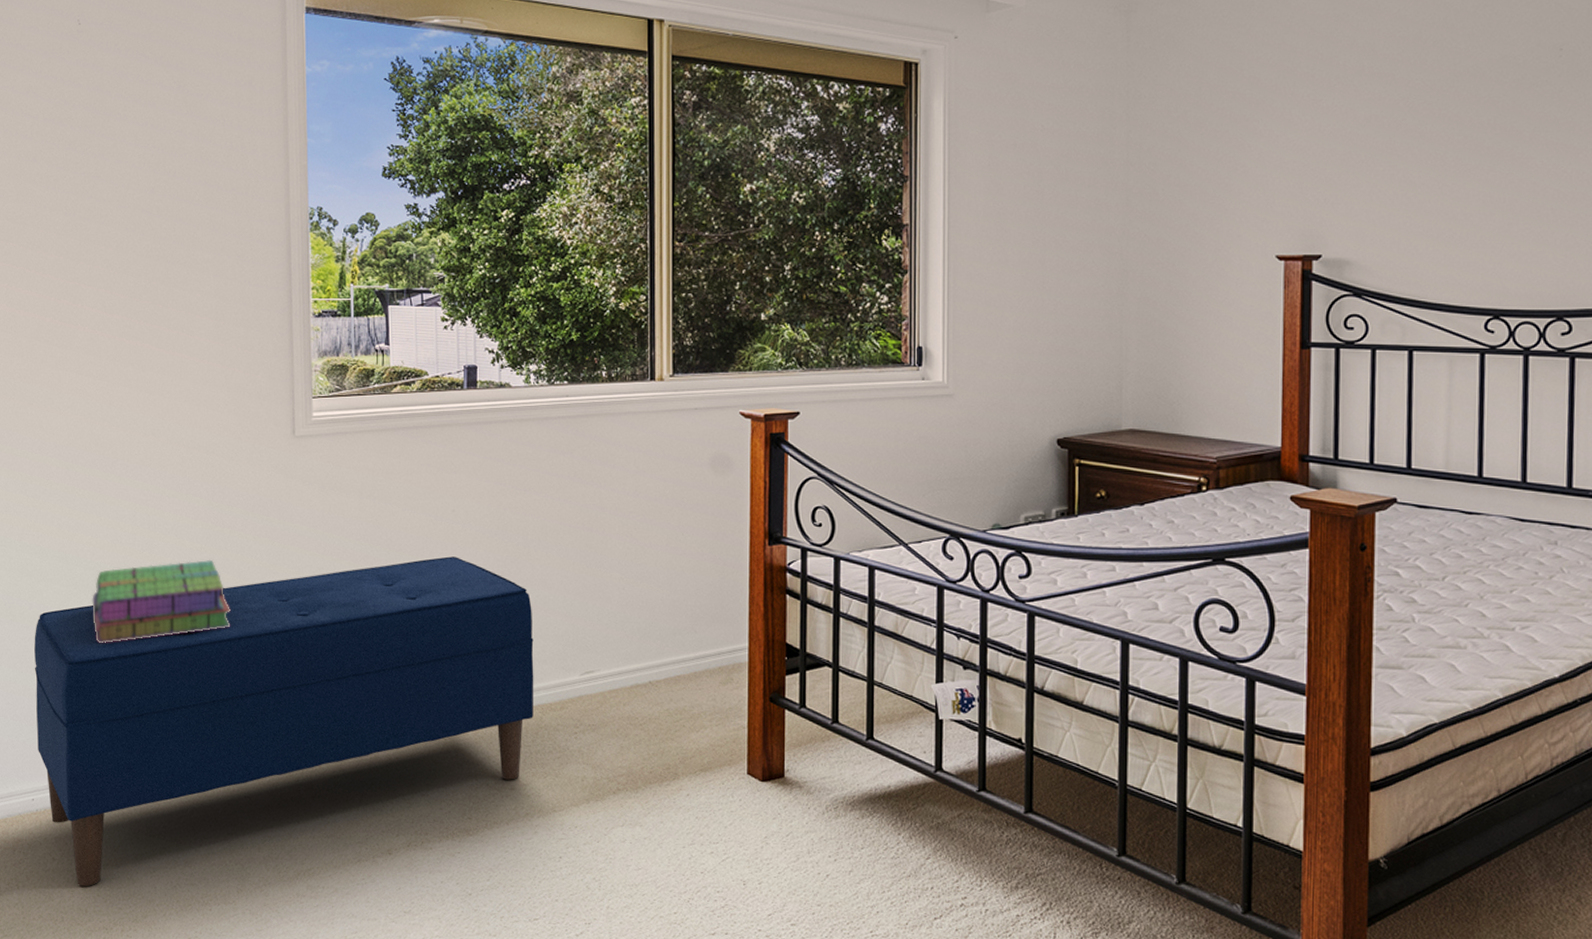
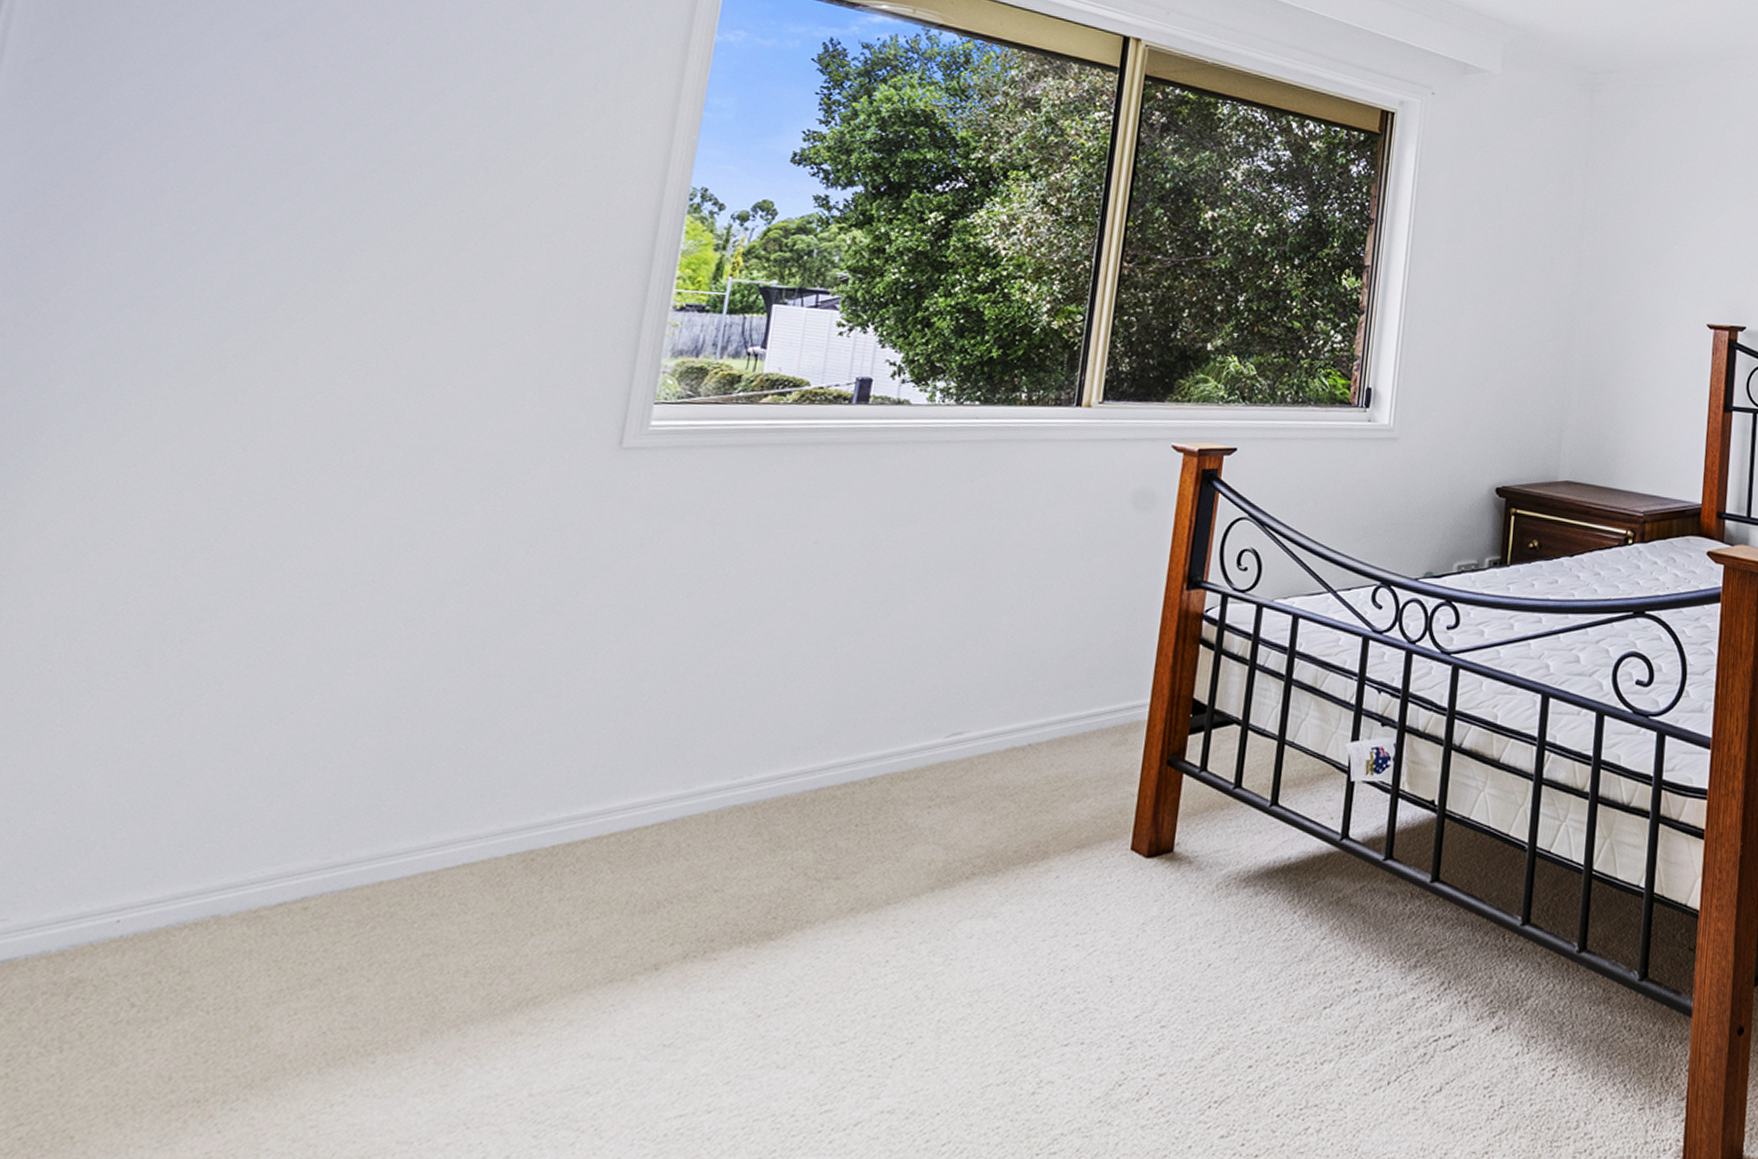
bench: present [34,556,534,887] -> none [143,596,898,1043]
stack of books: present [92,559,231,643] -> none [274,594,488,702]

